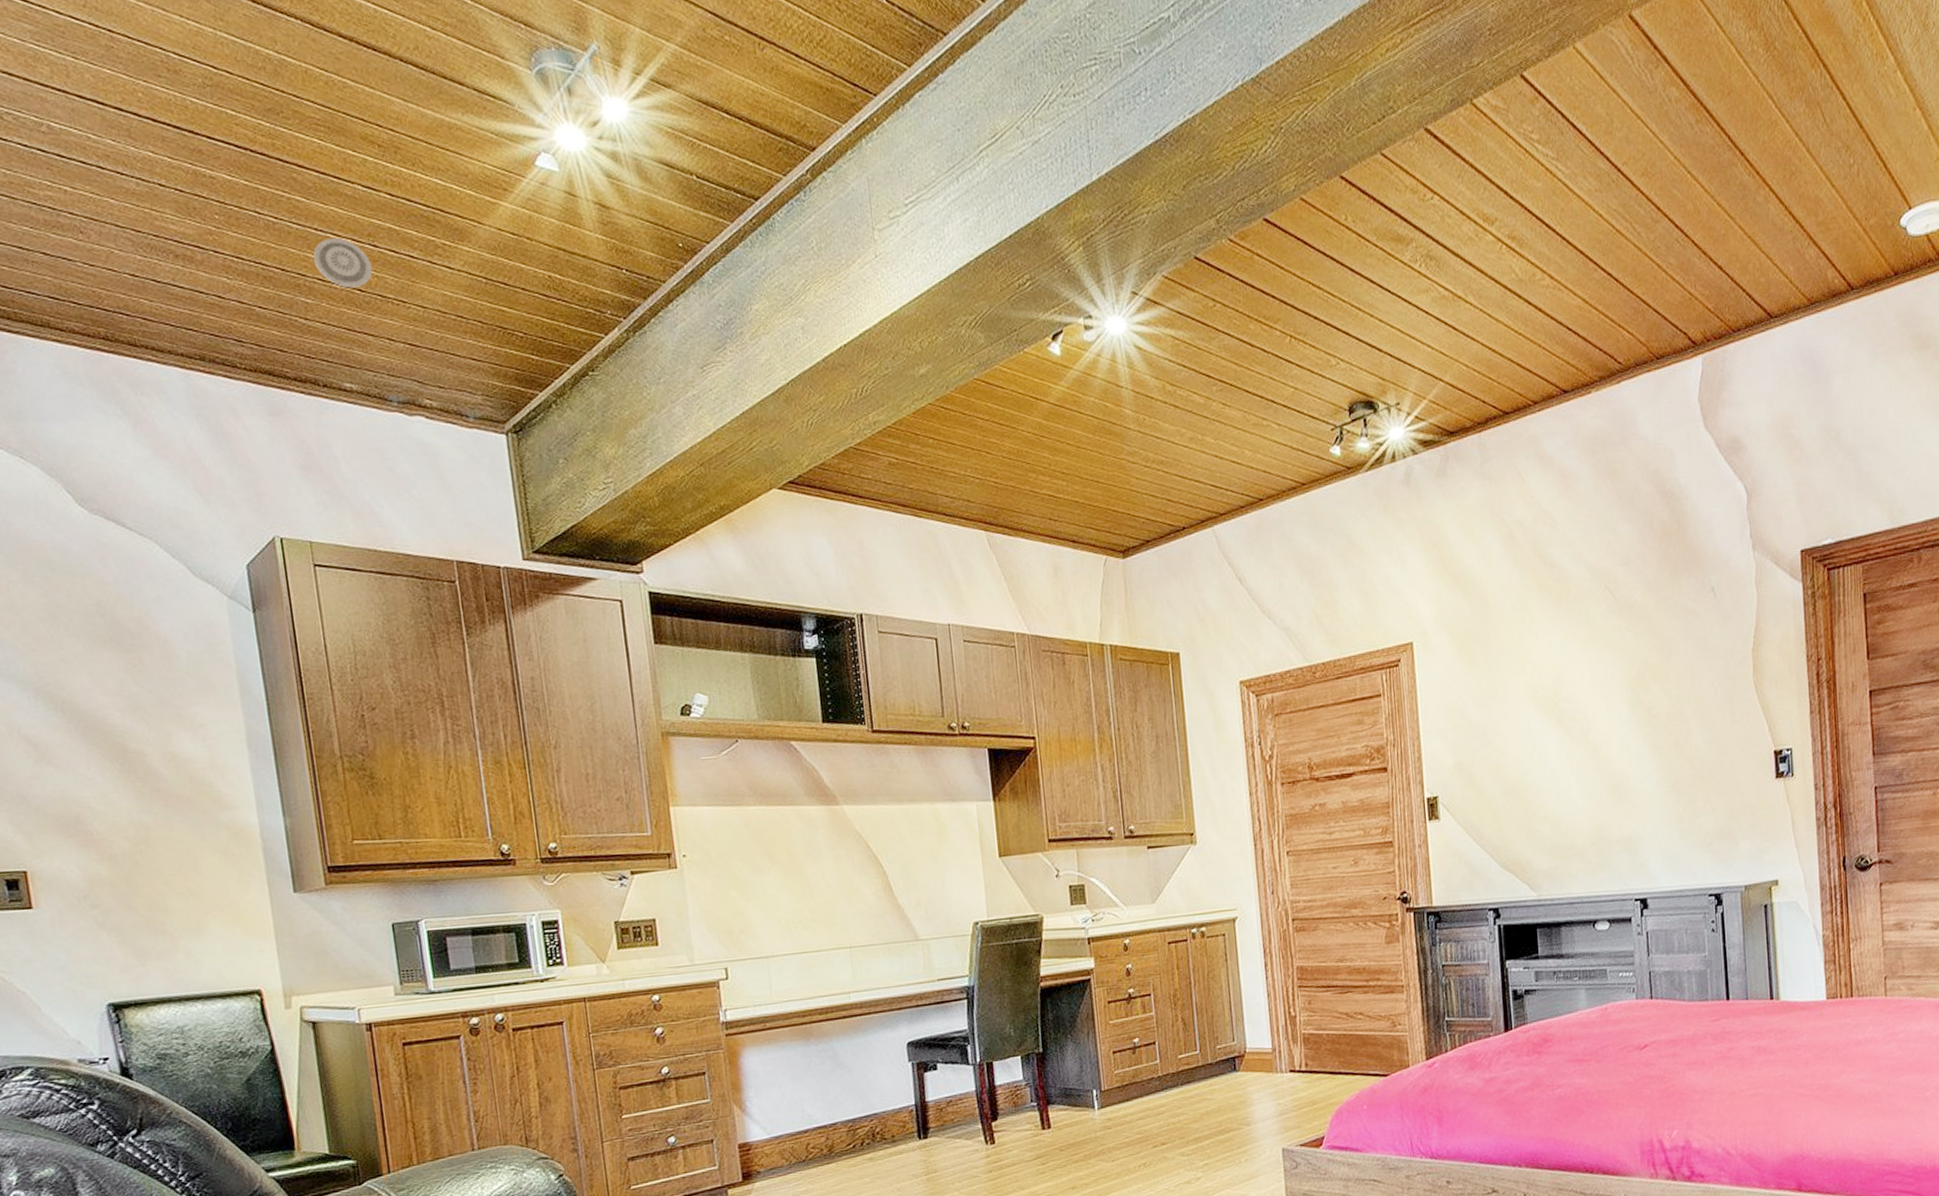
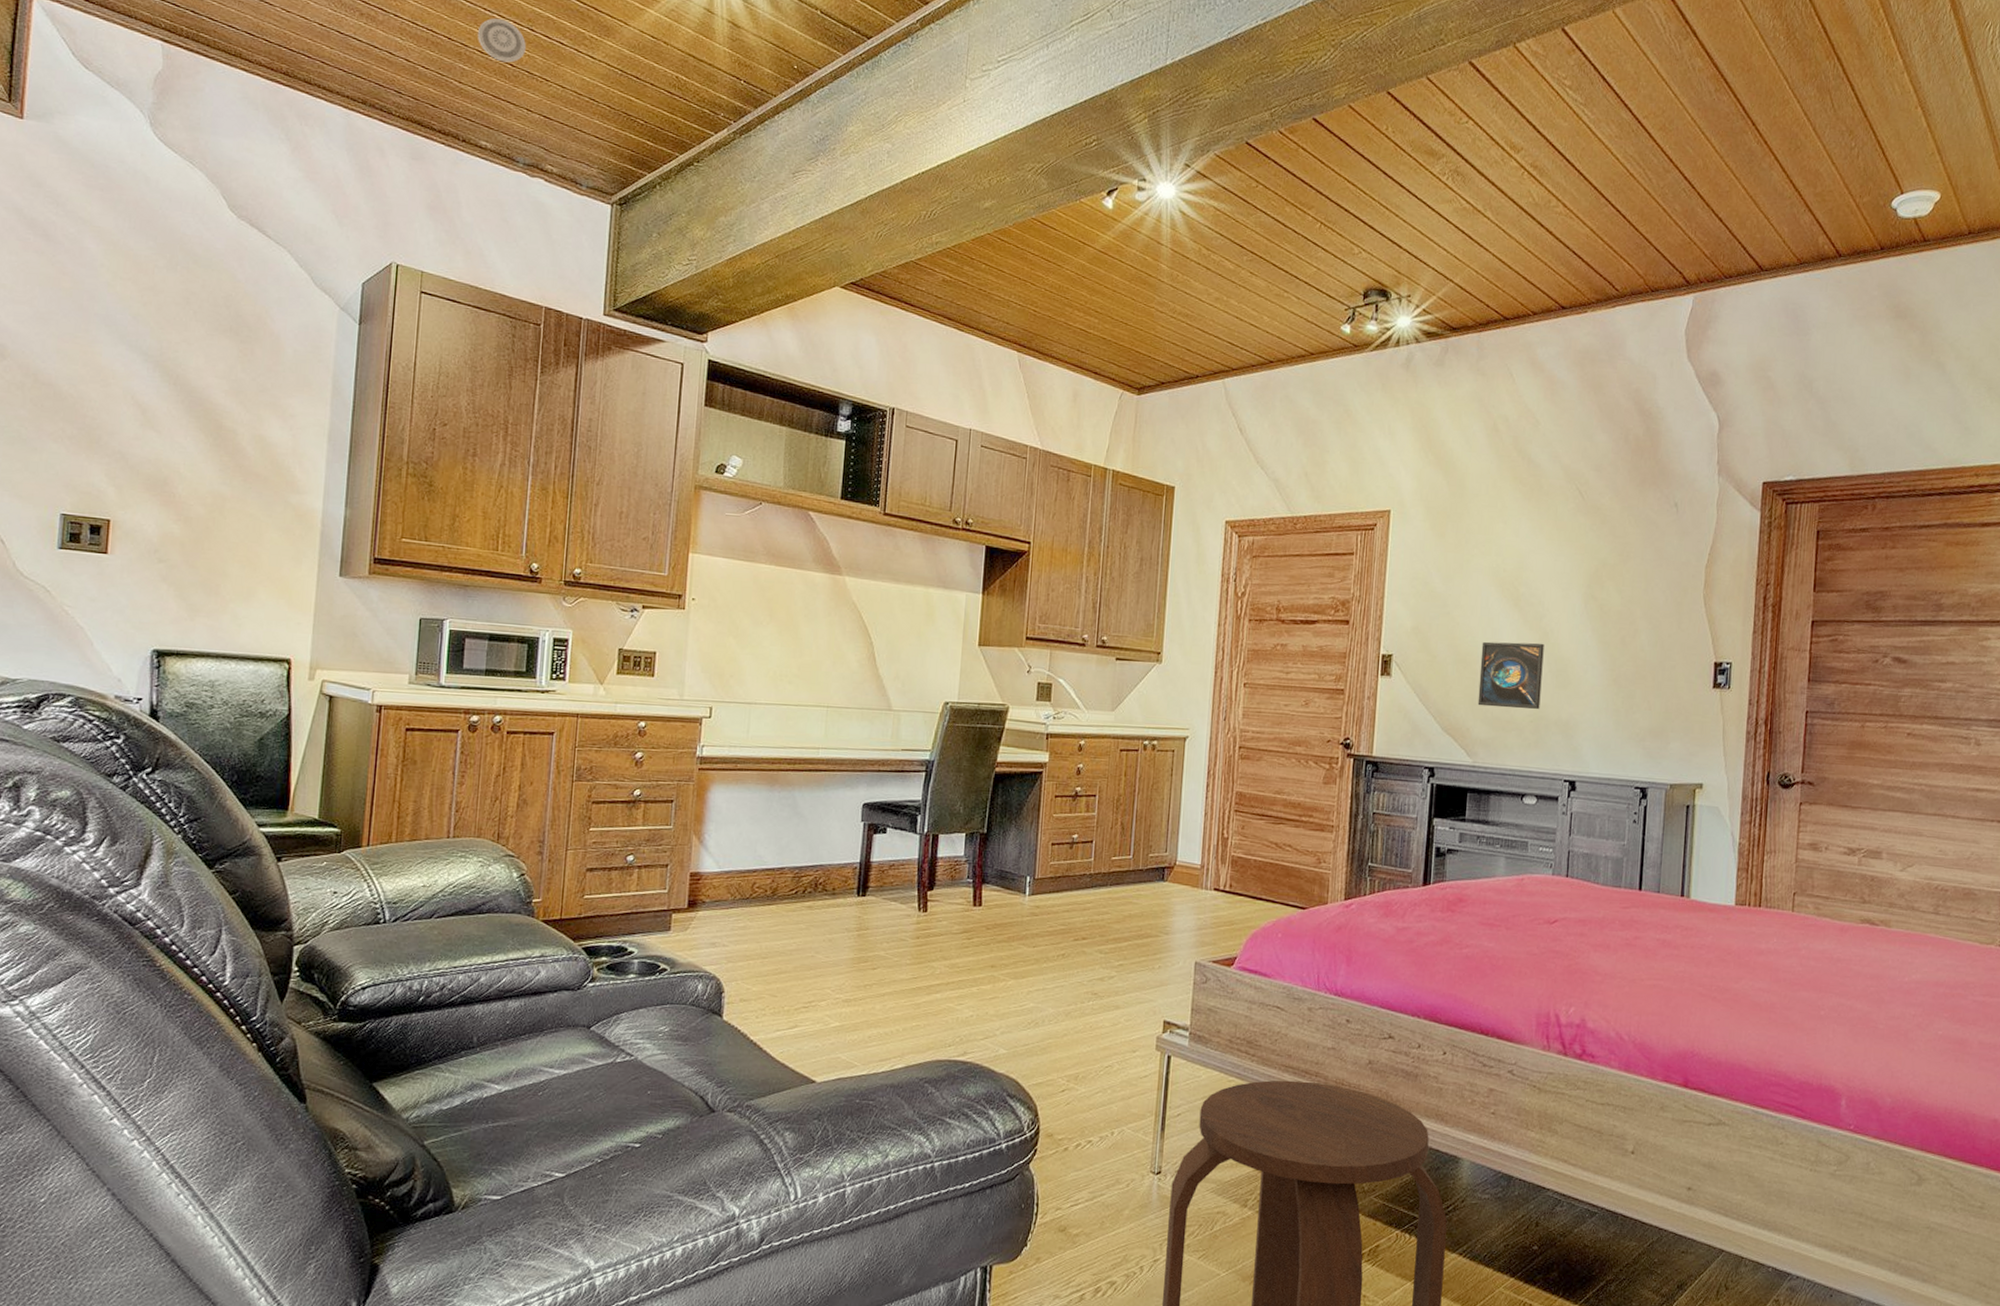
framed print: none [1529,759,1600,836] -> present [1477,641,1544,710]

